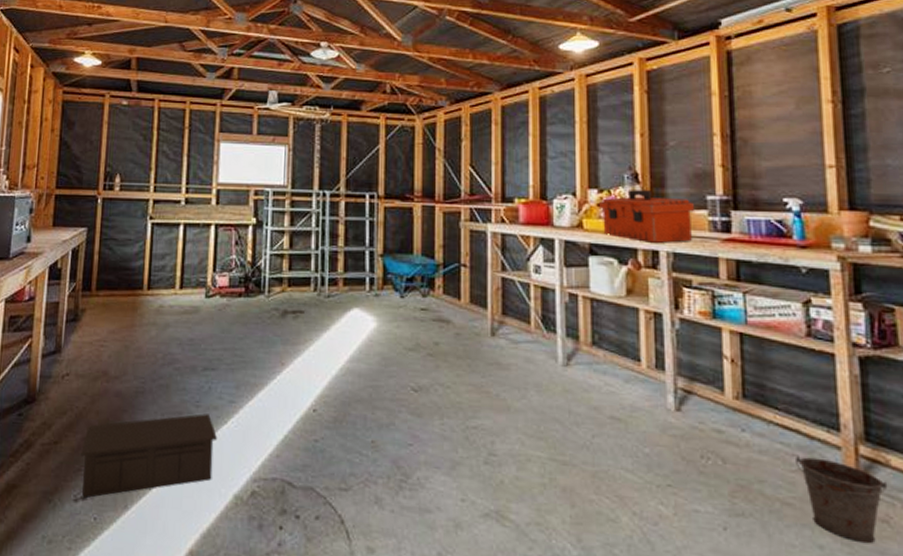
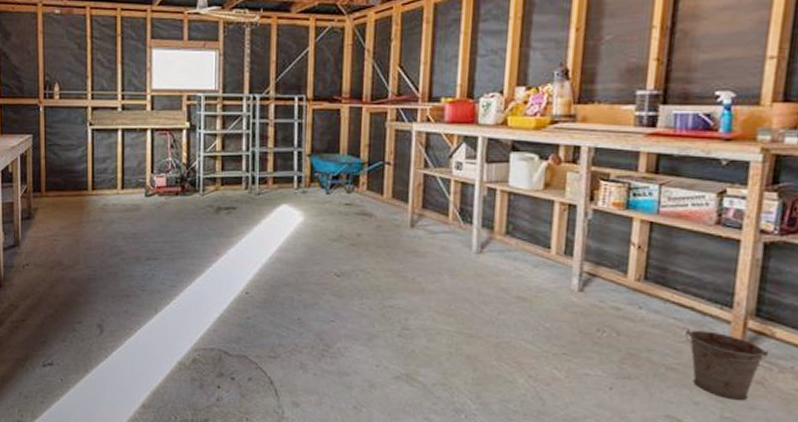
storage bin: present [81,413,217,498] -> none [45,296,161,364]
toolbox: present [599,190,694,243] -> none [526,86,622,138]

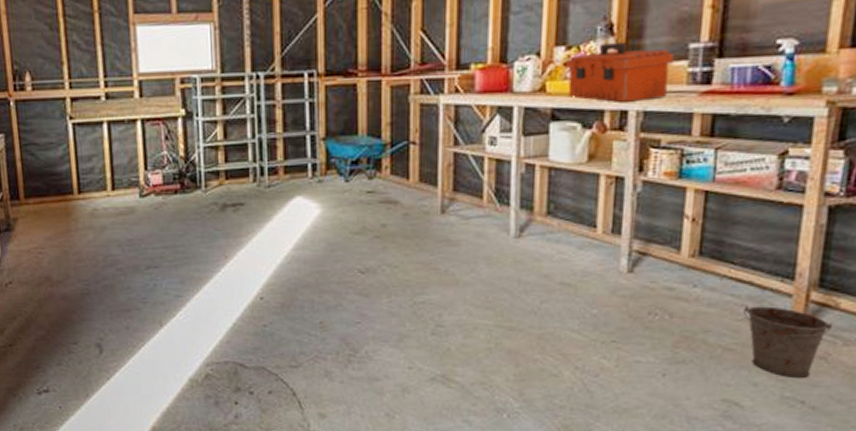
toolbox: none [526,86,622,138] -> present [566,42,674,102]

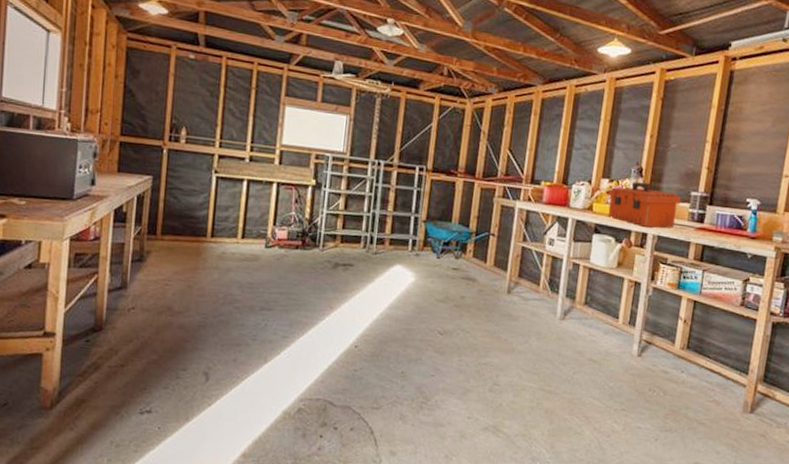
bucket: present [744,305,833,378] -> none [713,390,771,450]

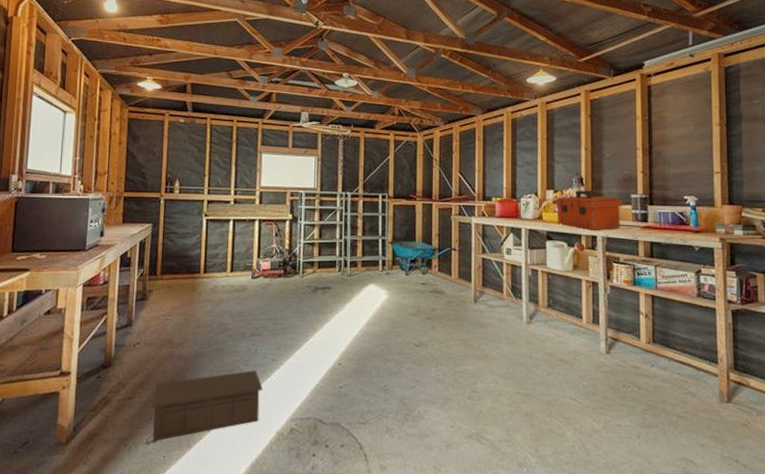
storage bin: none [146,346,271,411] -> present [151,370,262,440]

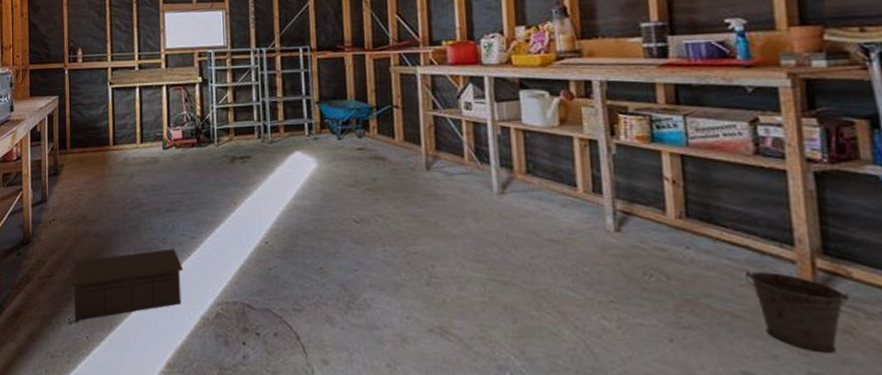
toolbox: present [555,190,622,230] -> none [528,23,627,73]
bucket: none [688,382,748,441] -> present [745,270,850,353]

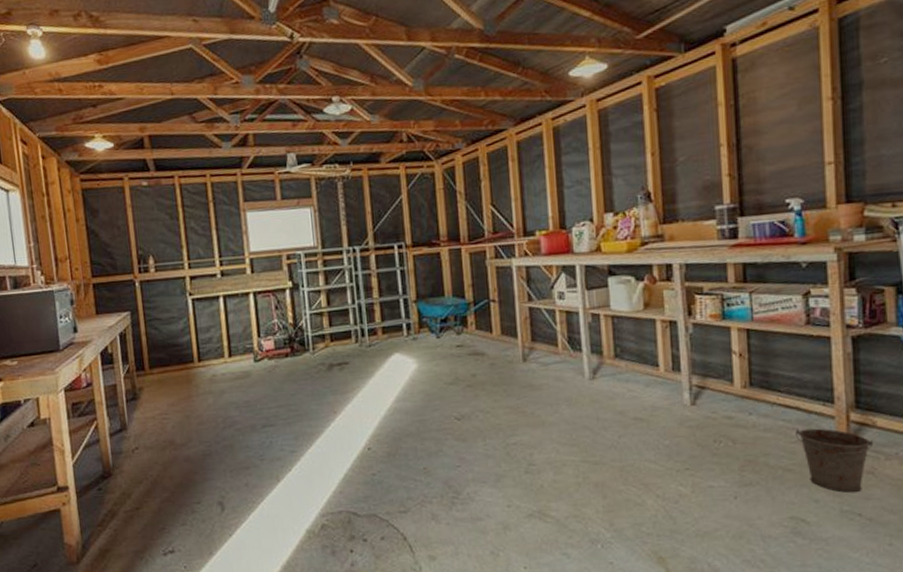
storage bin: present [71,248,183,320] -> none [162,465,285,551]

